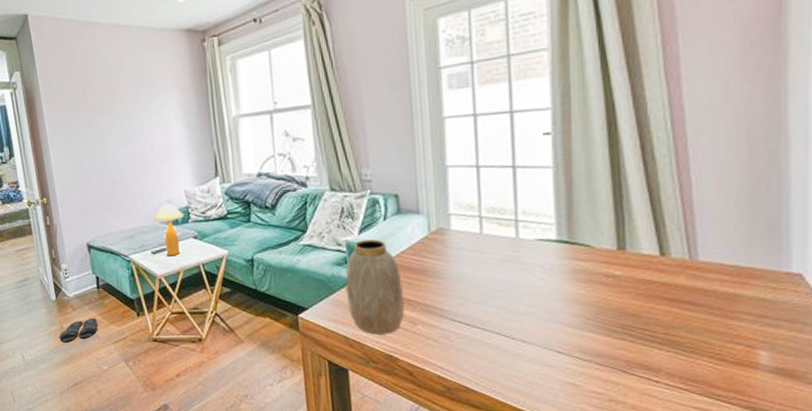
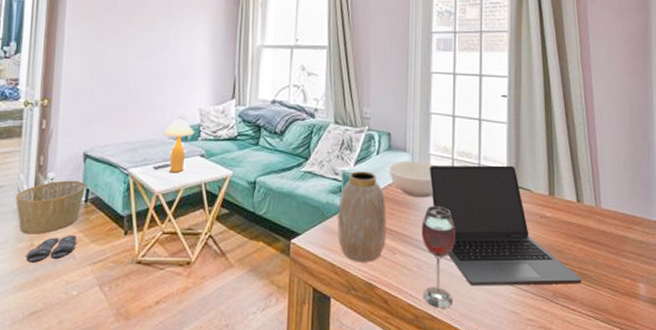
basket: none [39,269,96,319] -> present [15,180,86,234]
bowl: none [399,222,459,264] -> present [388,160,436,198]
wineglass: none [446,271,492,380] -> present [421,206,456,308]
laptop: none [450,218,670,356] -> present [429,165,583,285]

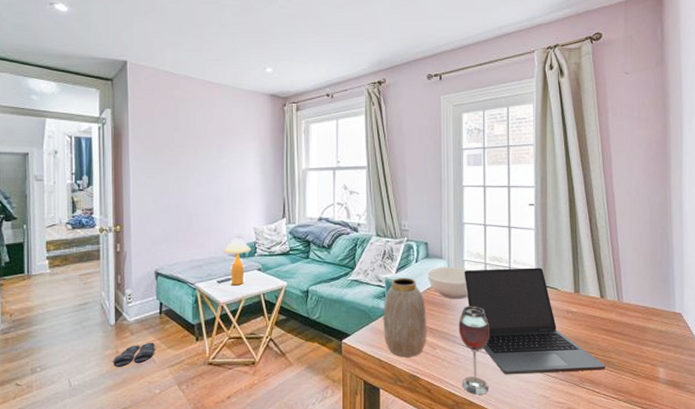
basket: present [15,180,86,234] -> none [99,295,159,343]

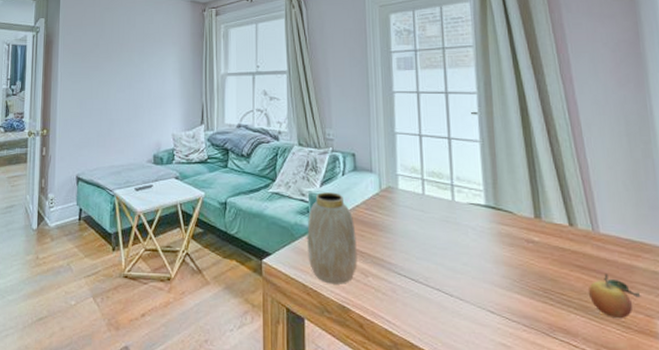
slippers: present [113,342,156,367] -> none [33,249,74,274]
table lamp: present [223,236,252,286] -> none [141,142,170,194]
bowl: present [426,266,470,299] -> none [354,181,405,220]
wineglass: present [459,306,490,395] -> none [394,228,434,336]
laptop: present [464,267,606,374] -> none [397,185,584,318]
fruit: none [611,334,649,369] -> present [588,274,641,319]

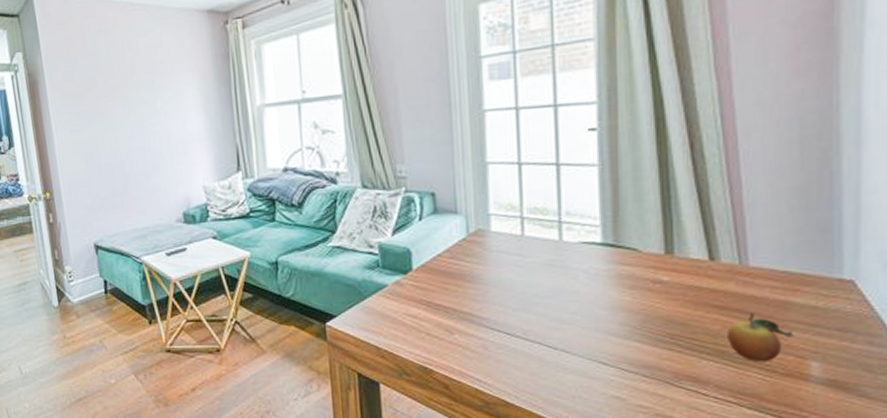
vase: present [307,192,358,284] -> none [377,241,441,345]

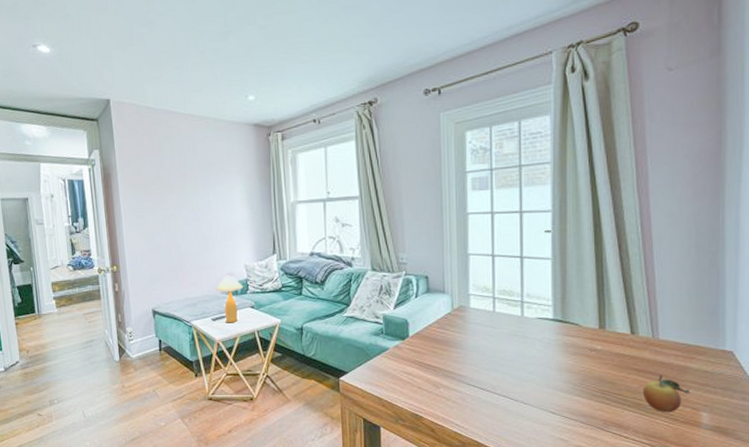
table lamp: none [169,197,203,259] -> present [216,274,244,323]

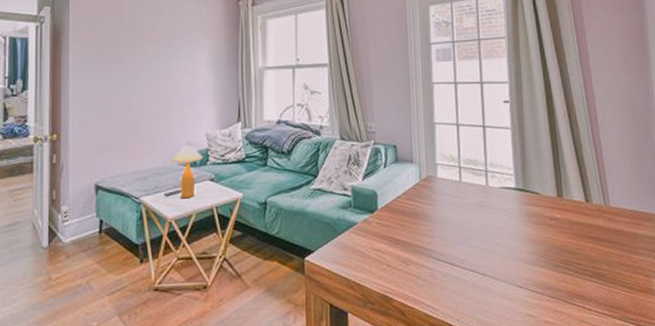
fruit: present [642,375,690,413] -> none [600,242,642,281]

